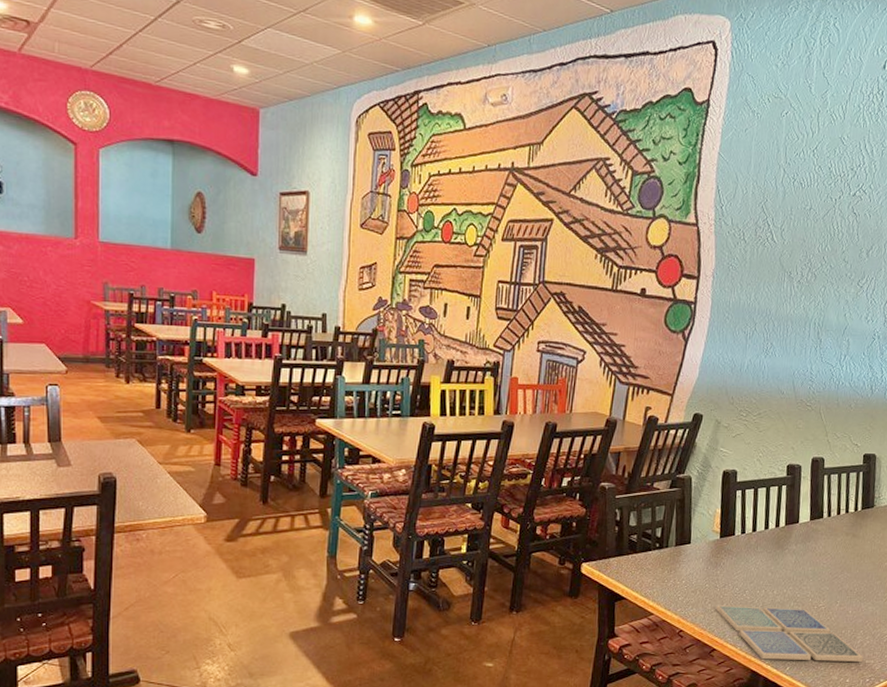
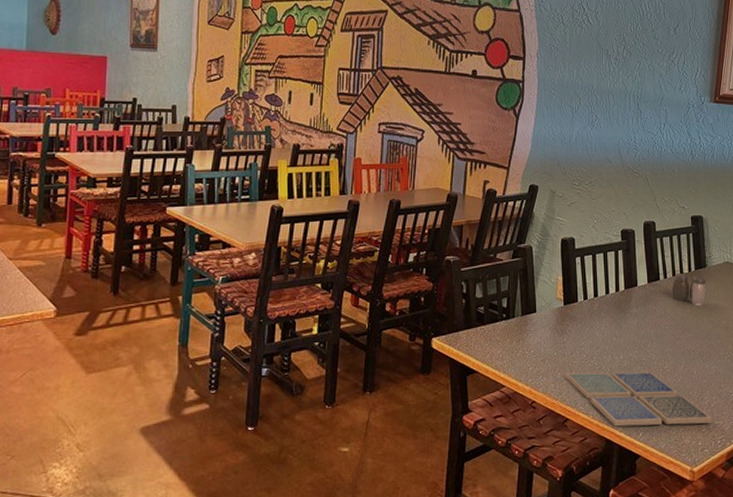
salt and pepper shaker: none [835,511,873,547] -> present [672,272,708,306]

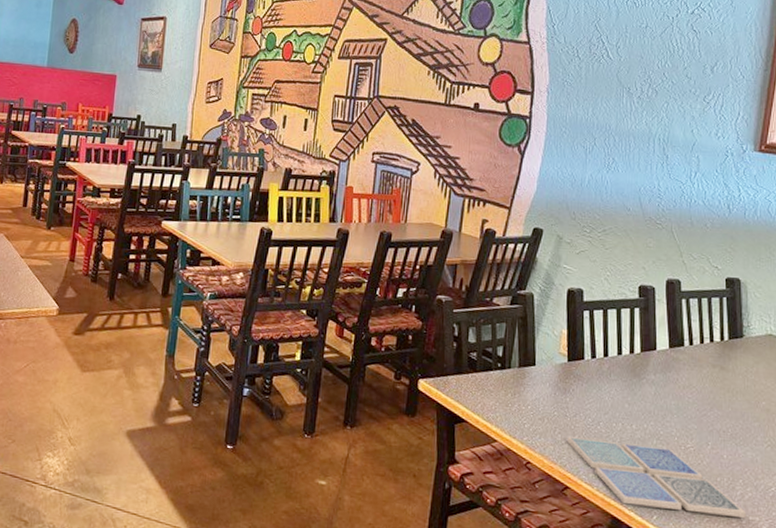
salt and pepper shaker: present [672,272,708,306] -> none [699,340,744,382]

